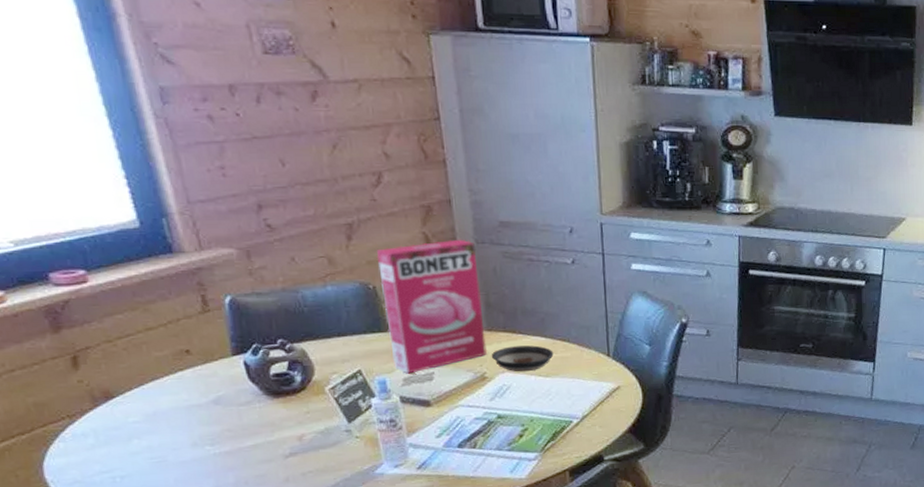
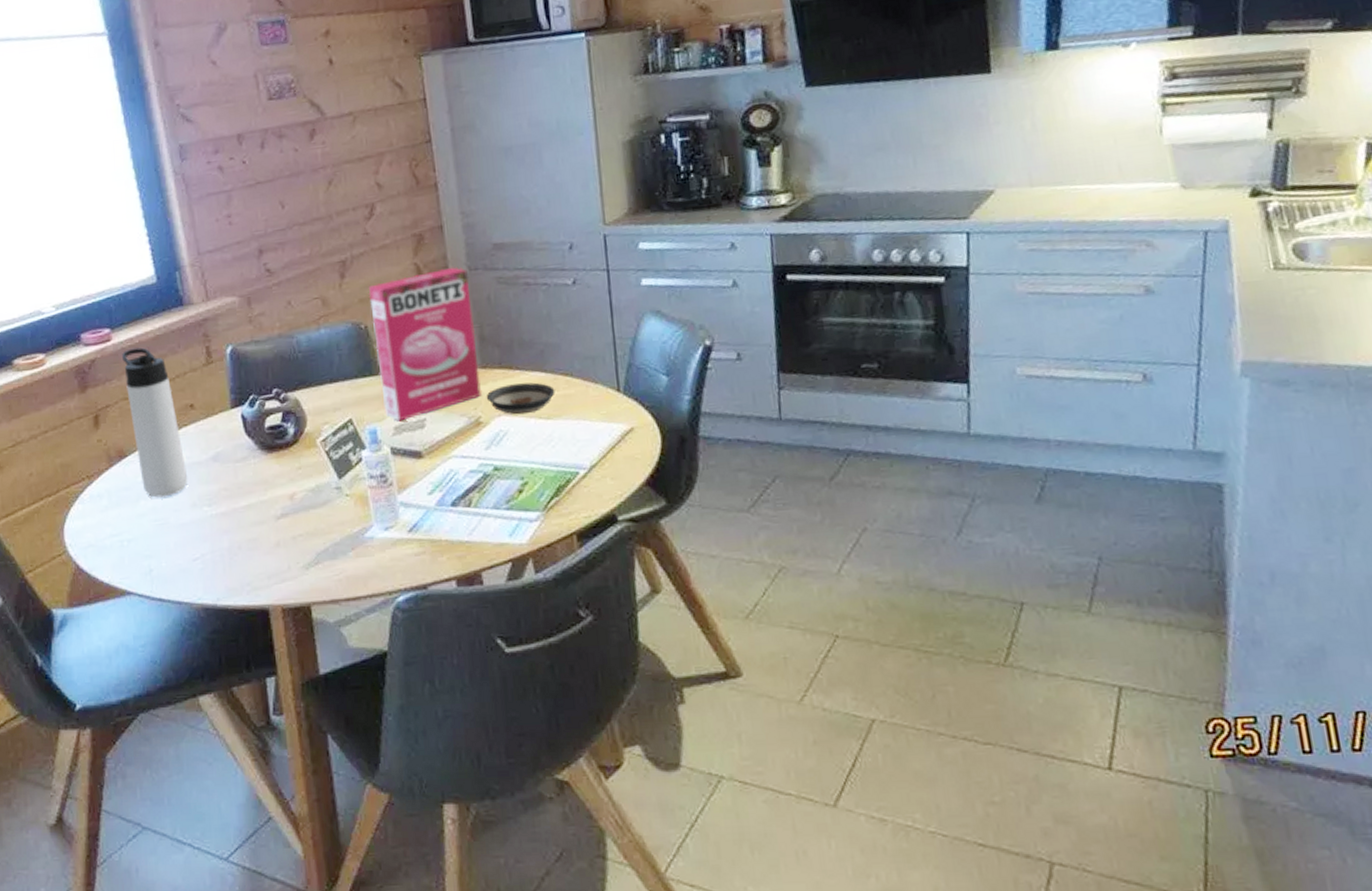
thermos bottle: none [102,291,187,438] -> present [122,347,188,498]

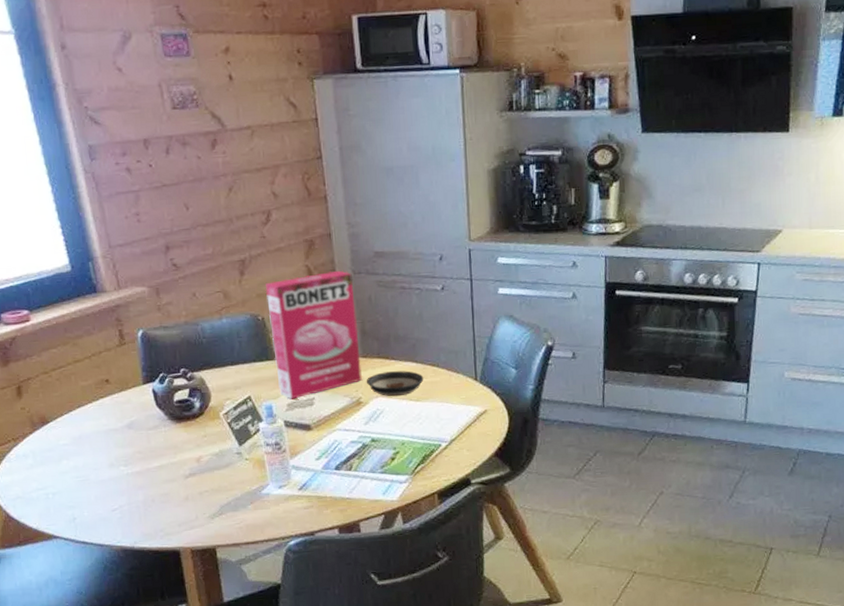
thermos bottle: present [122,347,188,498] -> none [41,328,106,459]

